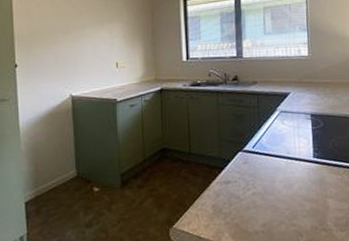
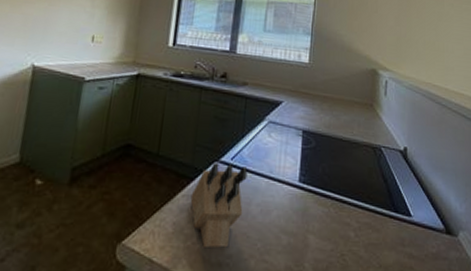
knife block: none [223,151,269,221] -> present [190,163,248,248]

